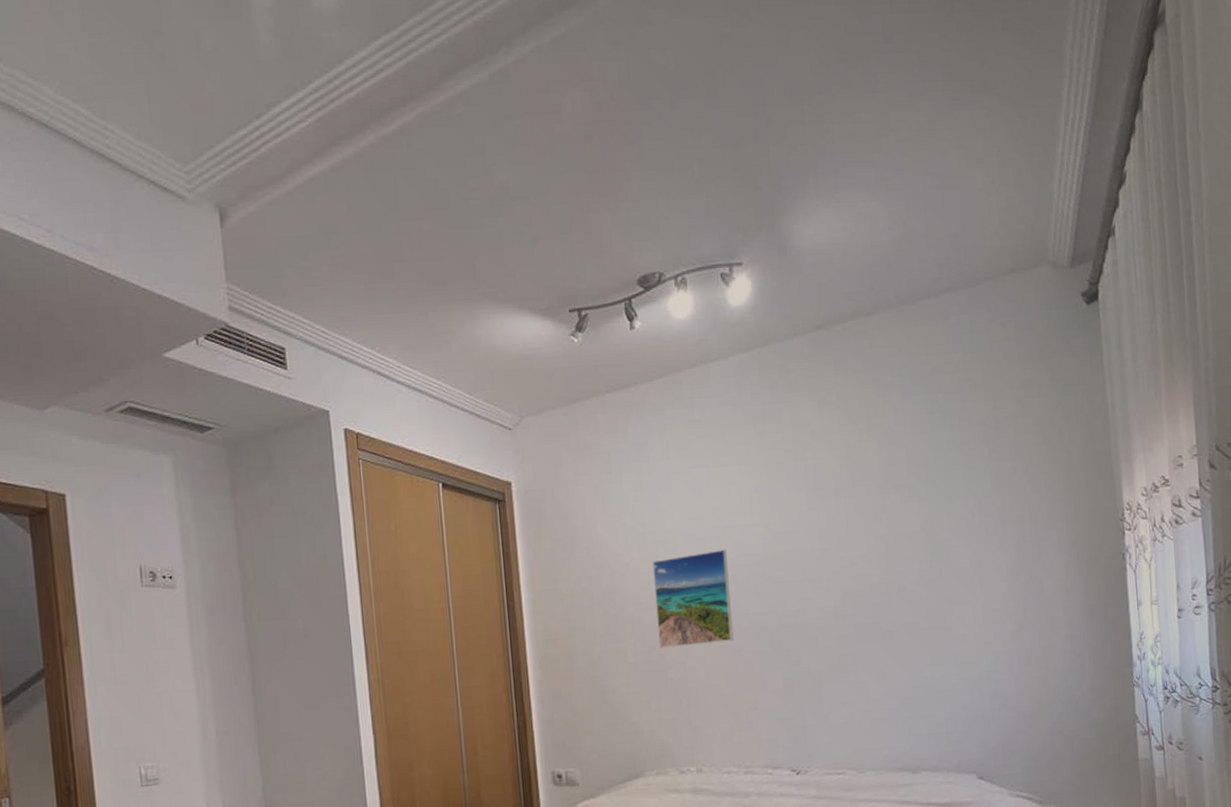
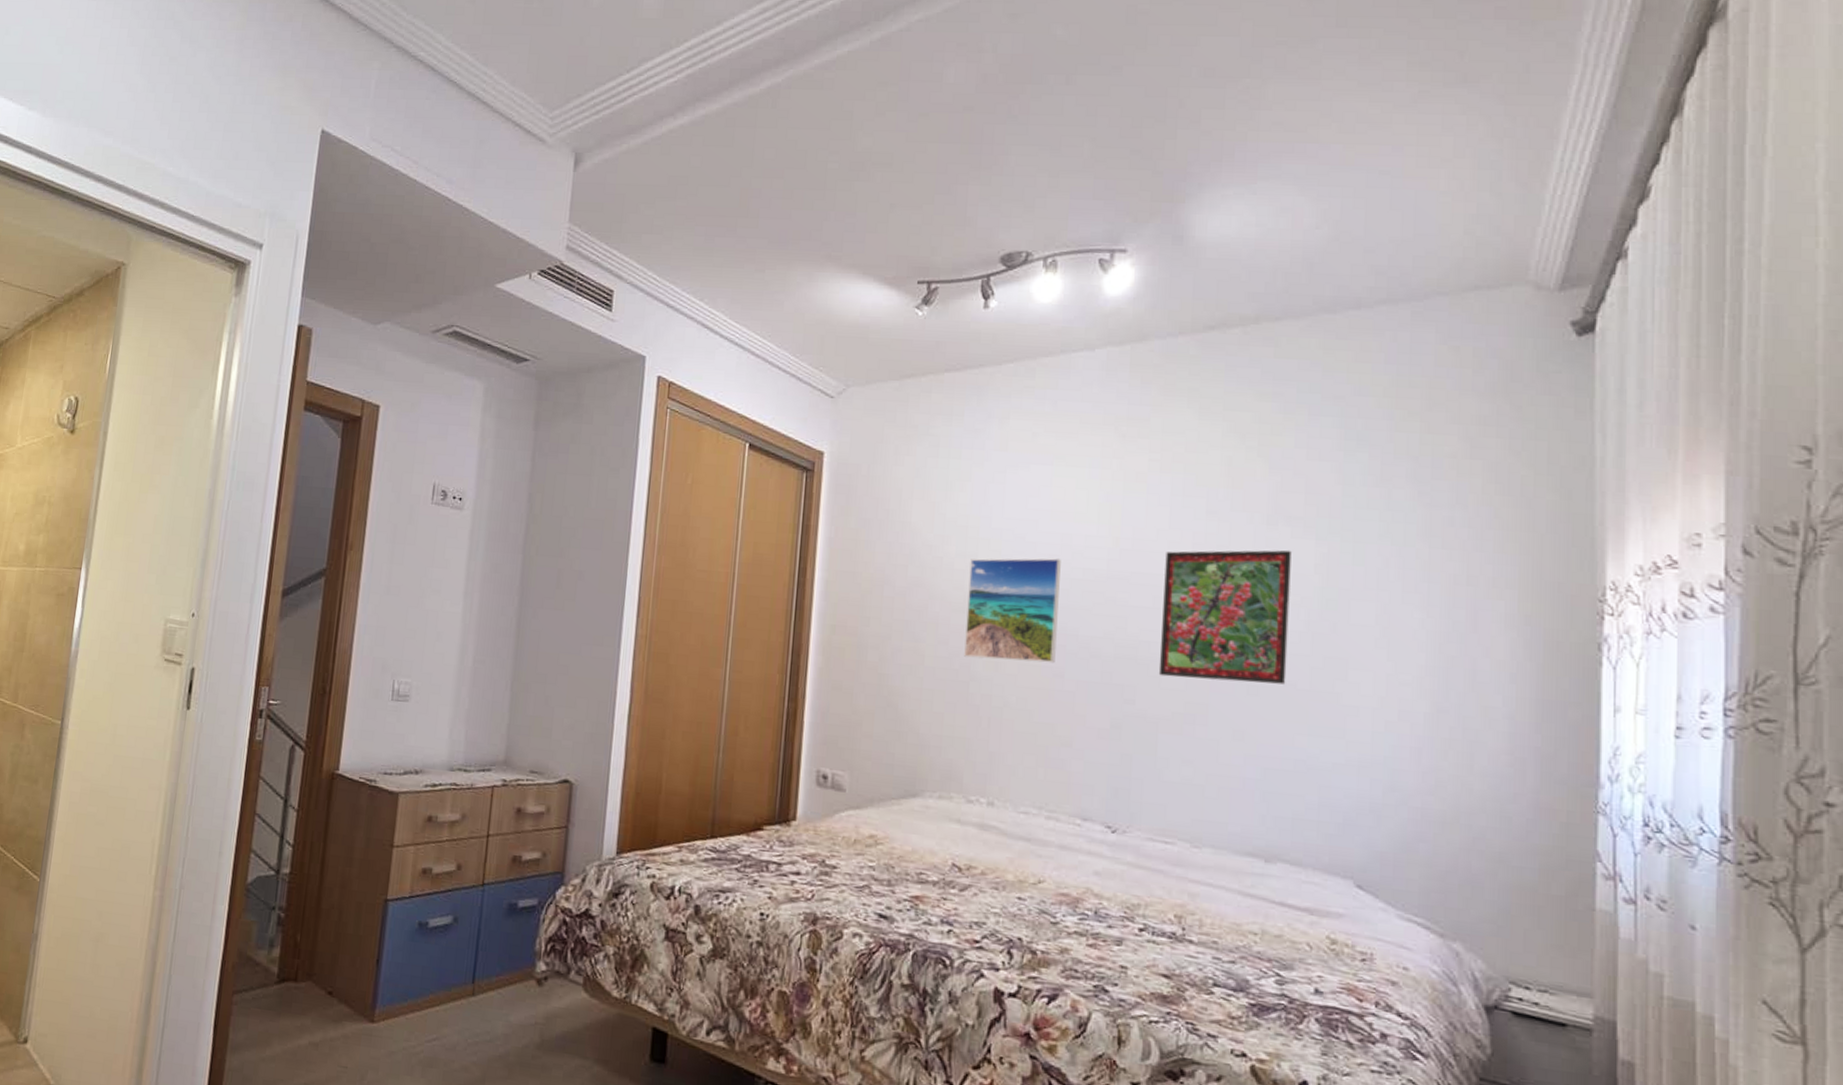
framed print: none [808,513,911,637] -> present [1158,550,1291,684]

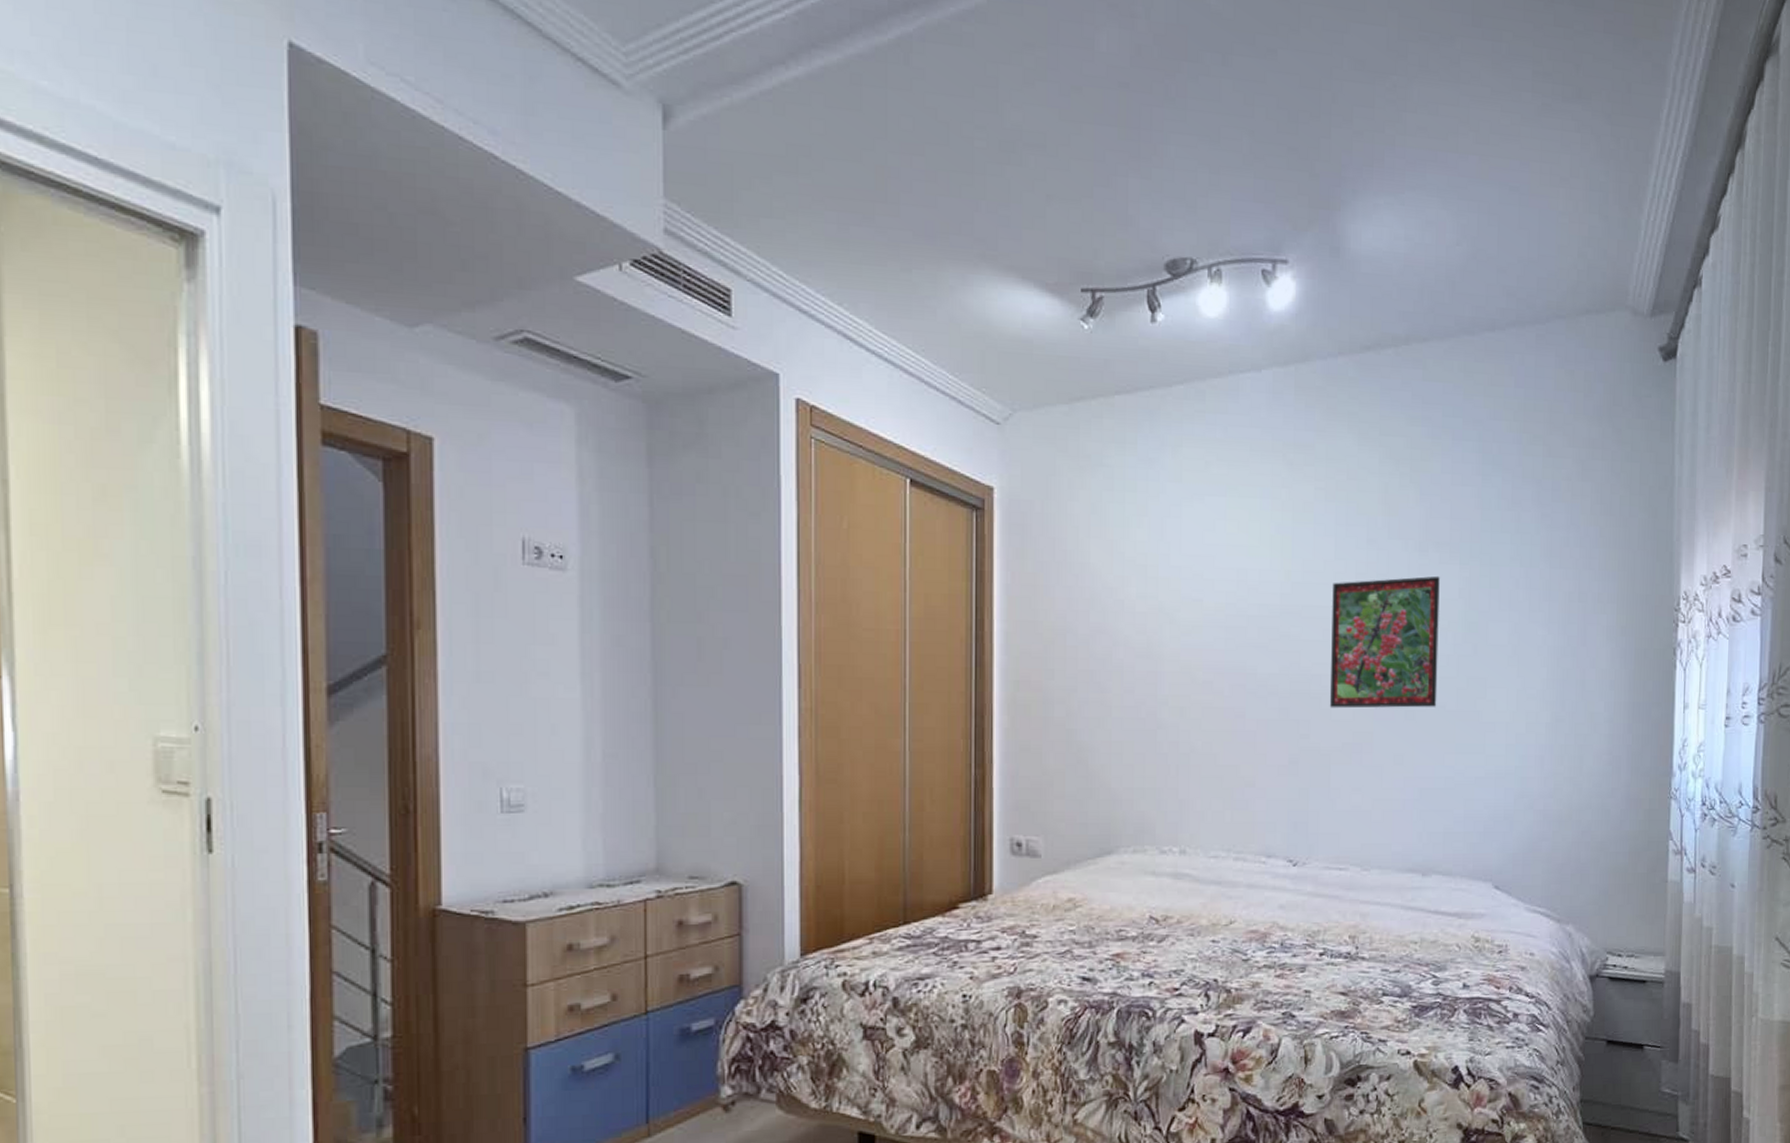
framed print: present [964,558,1061,663] -> none [1150,595,1238,705]

